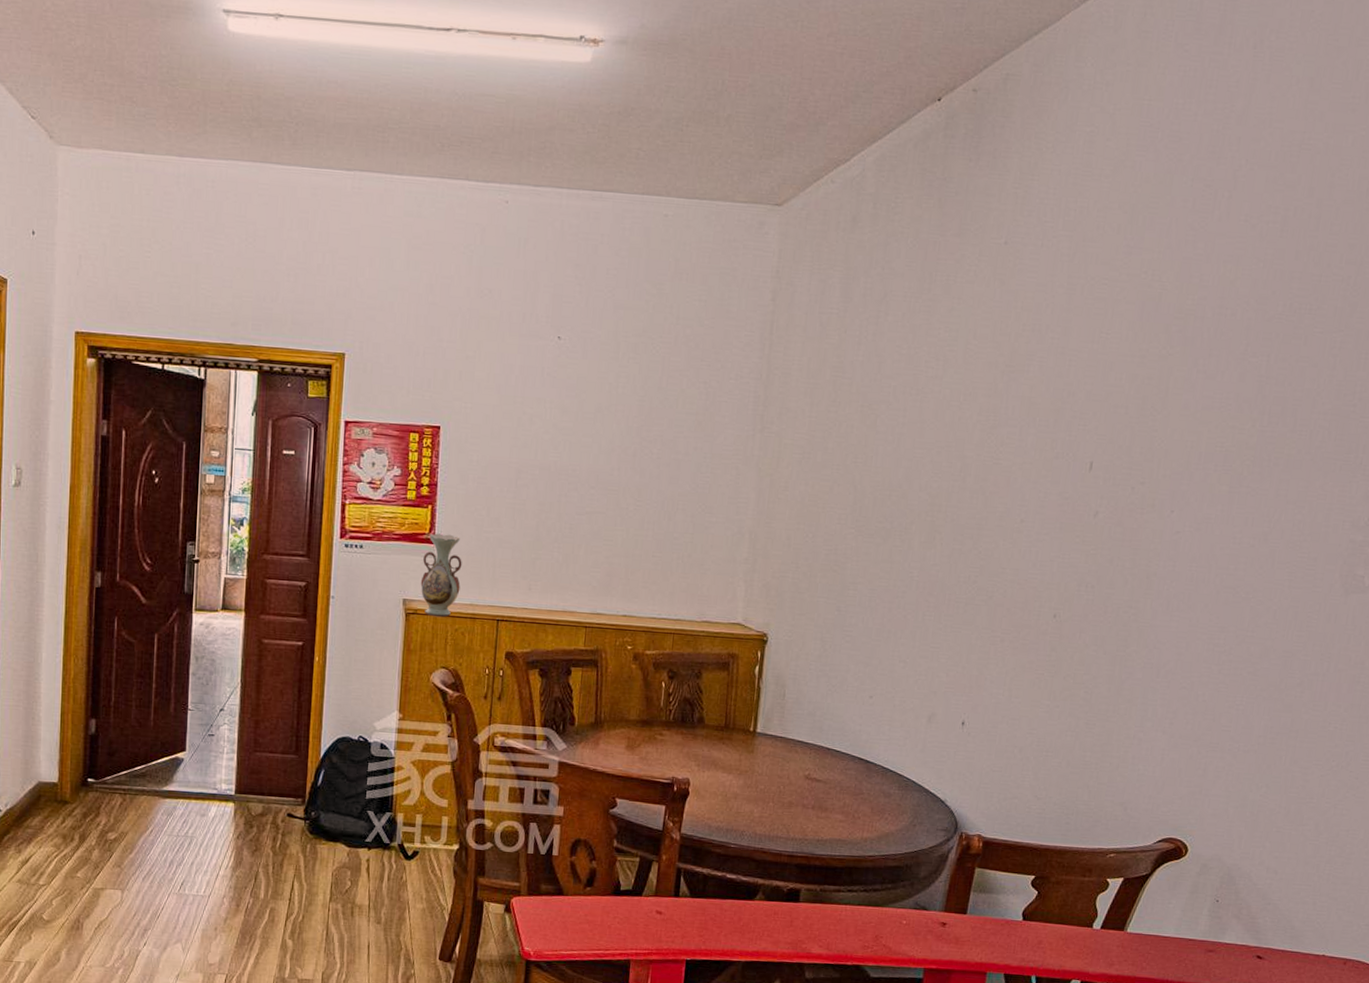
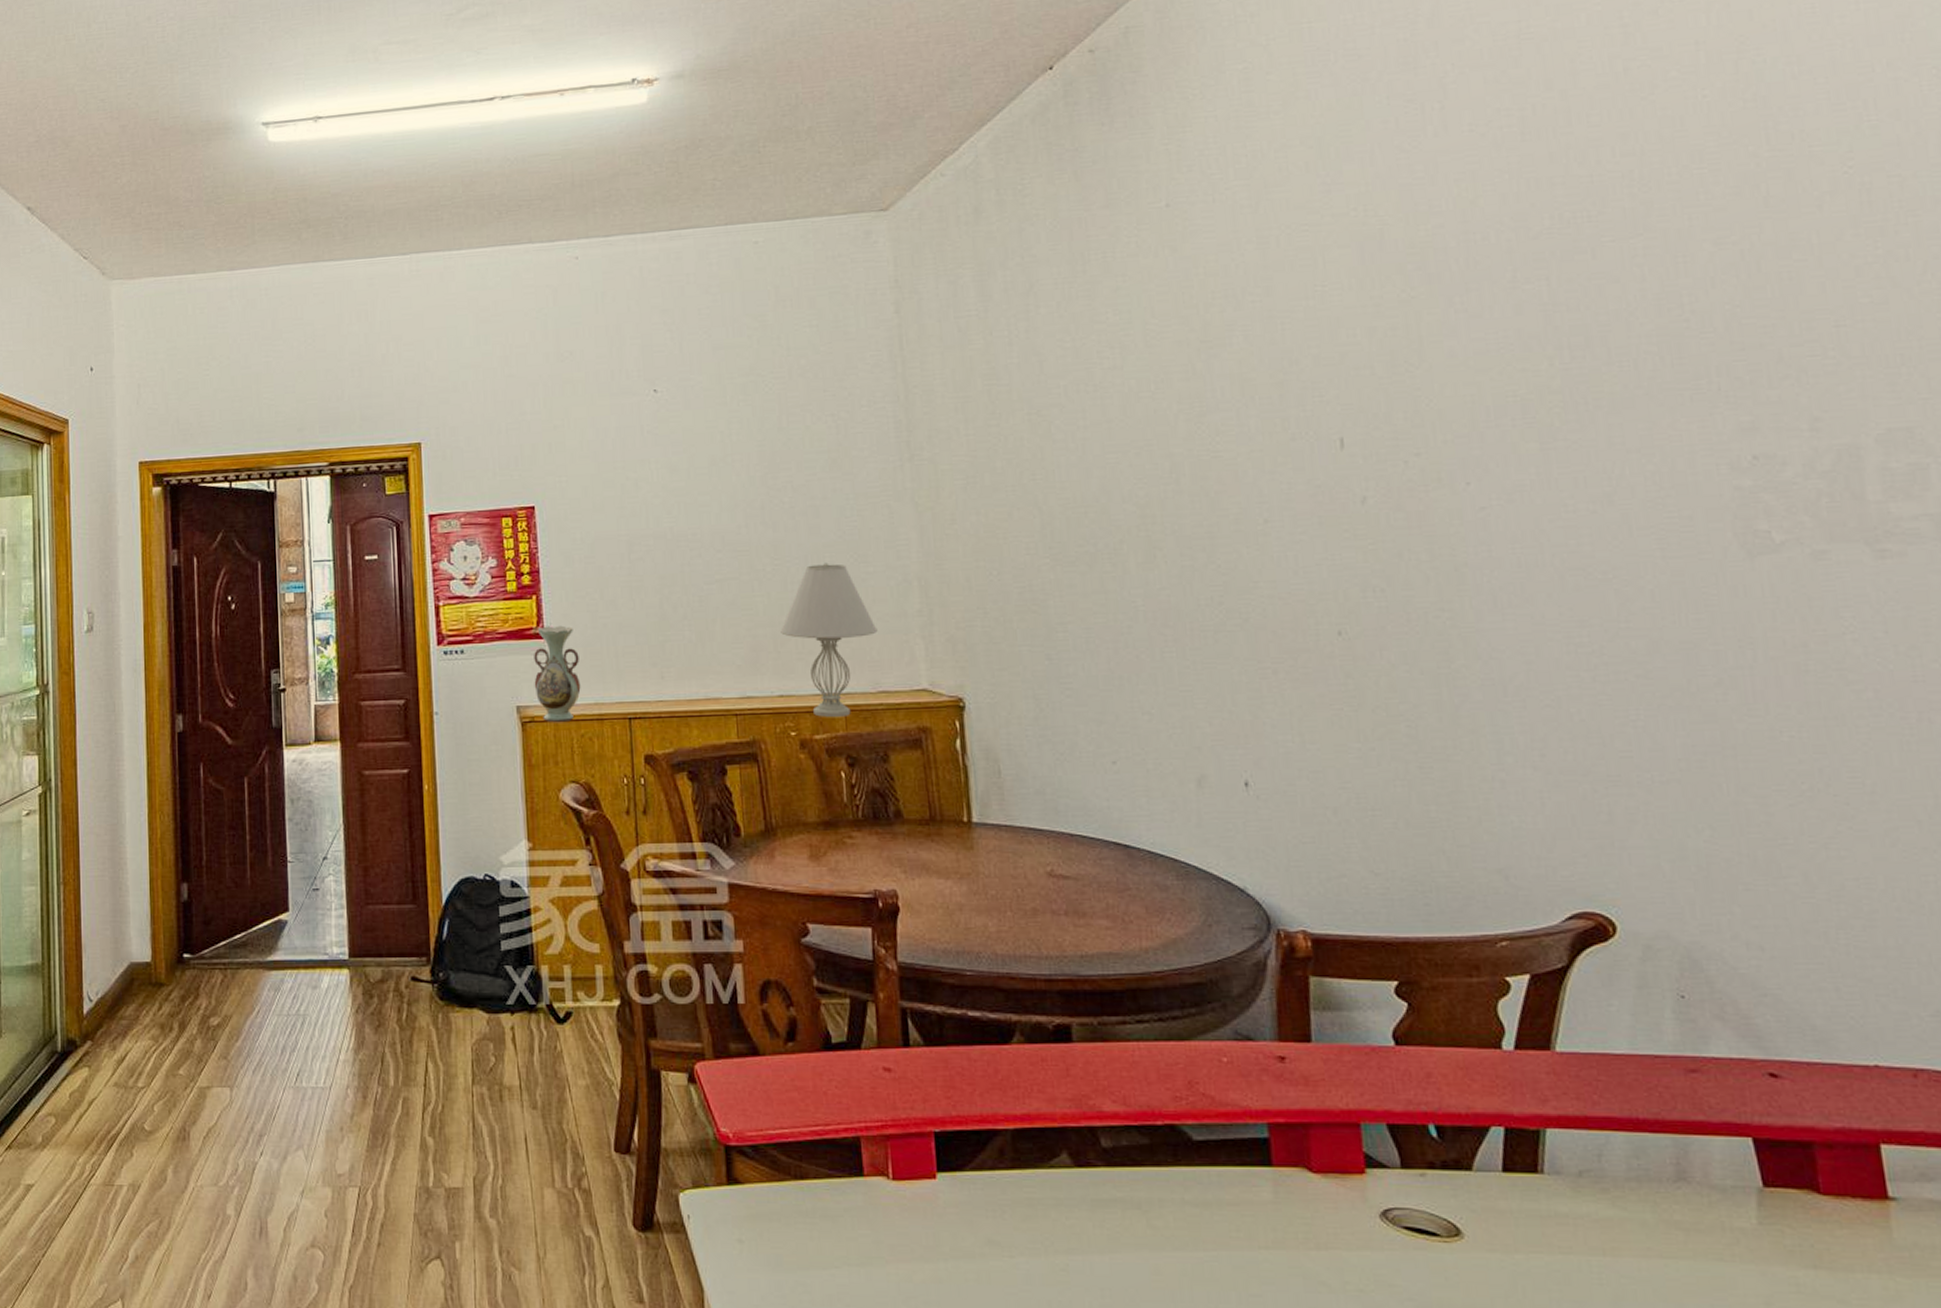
table lamp: none [632,509,711,639] -> present [780,563,878,718]

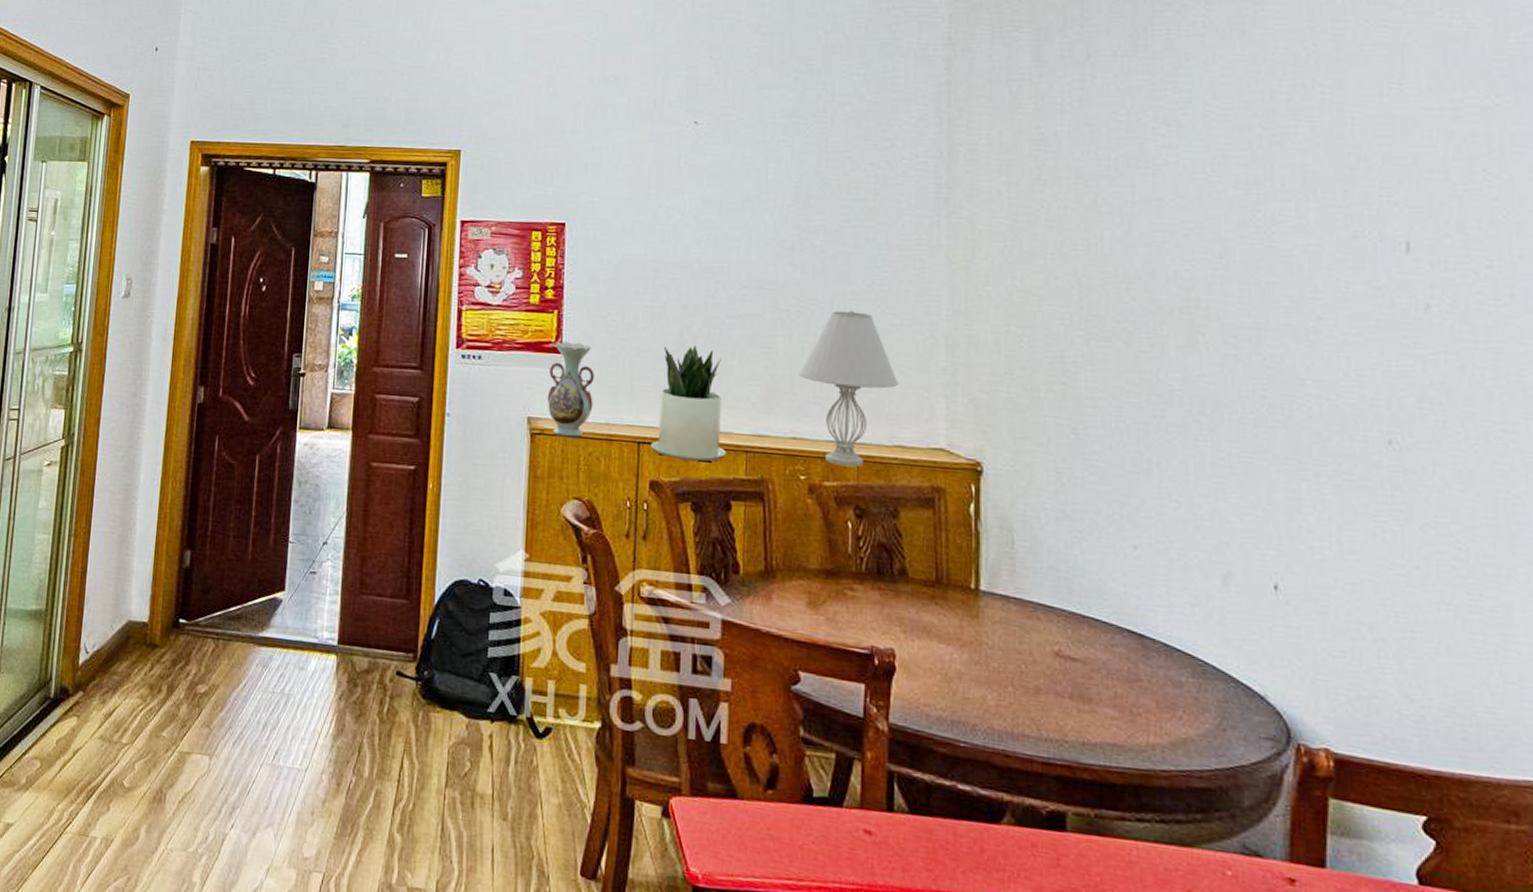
planter: none [642,616,717,731] -> present [650,346,726,462]

